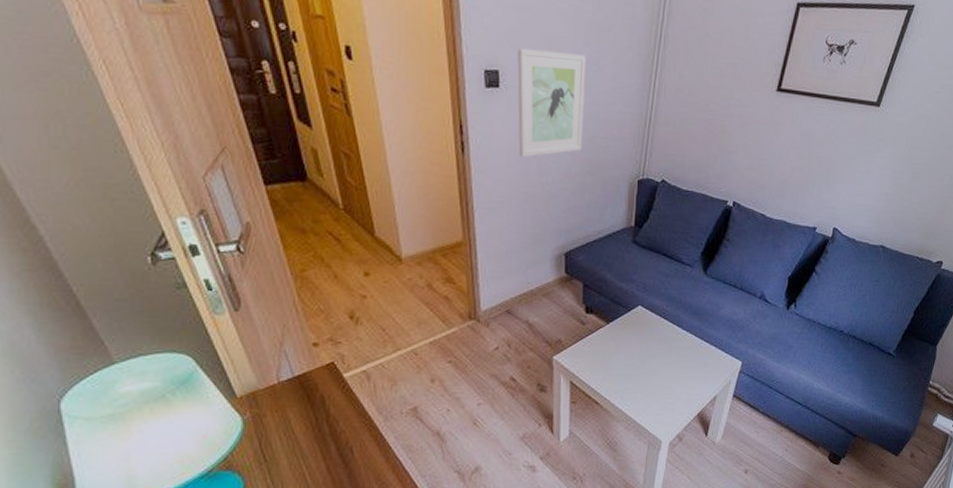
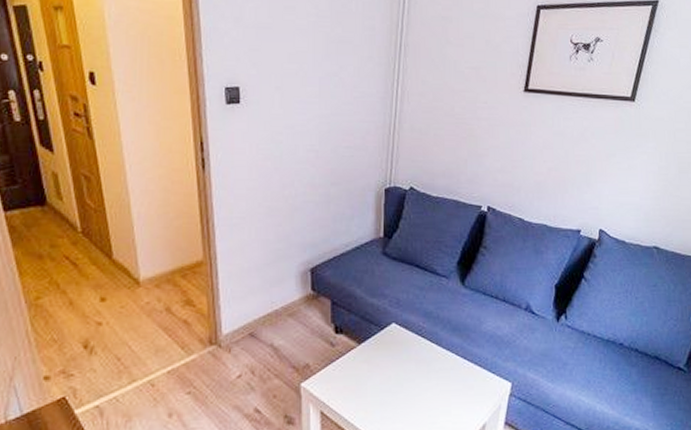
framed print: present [517,48,586,158] -> none [258,64,326,171]

